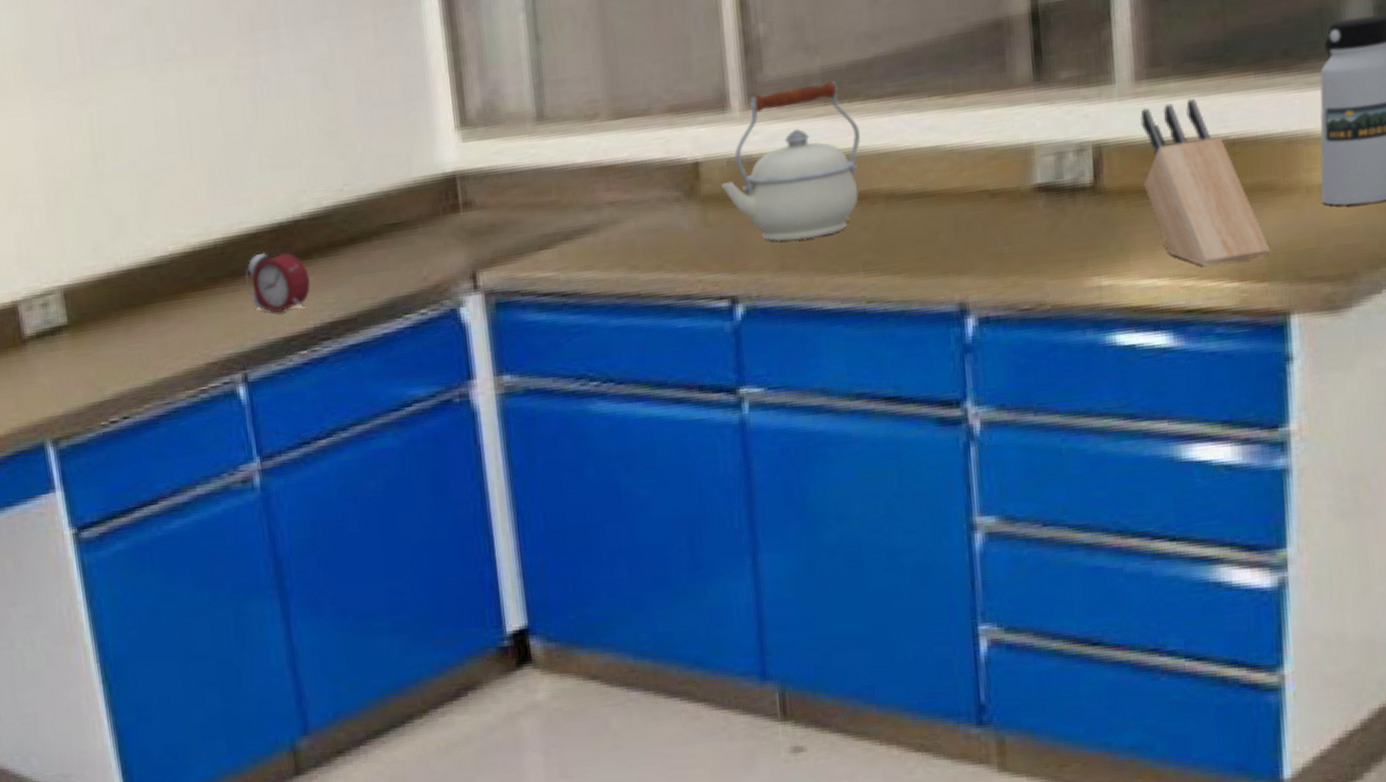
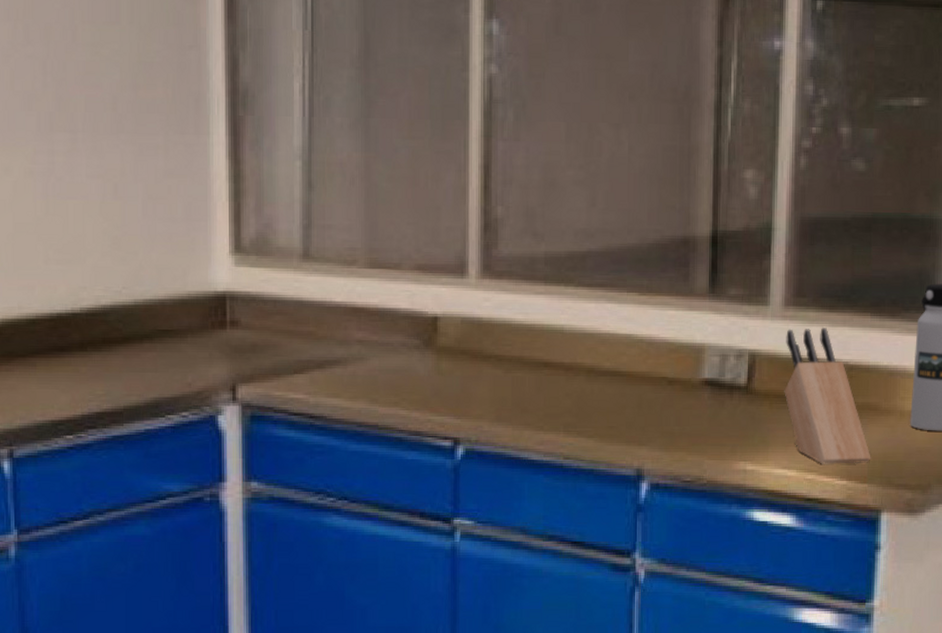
alarm clock: present [245,252,310,312] -> none [21,338,82,396]
kettle: present [721,81,861,242] -> none [455,265,572,398]

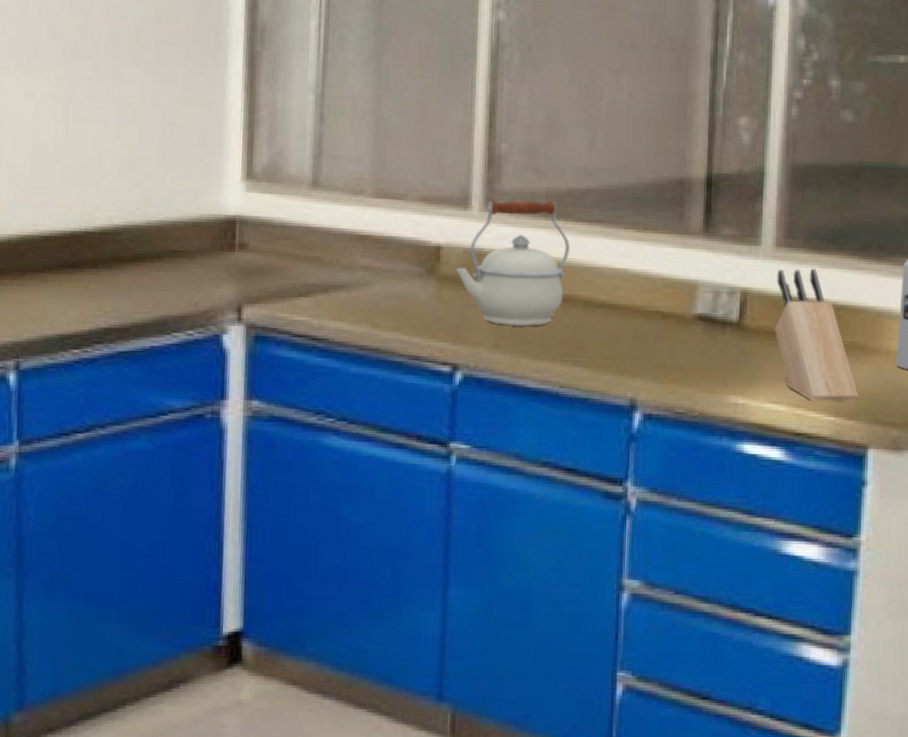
kettle: none [455,265,572,398] -> present [456,200,570,327]

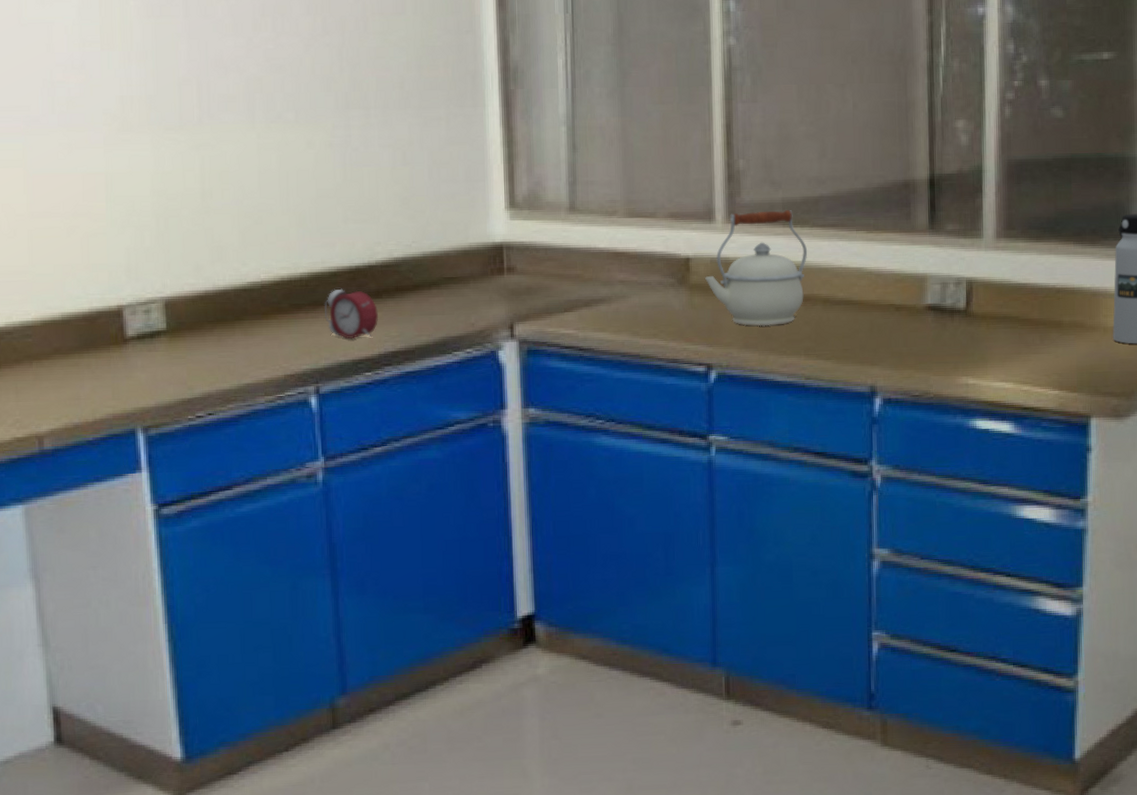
alarm clock: none [32,255,92,311] -> present [325,288,378,338]
knife block: present [774,267,859,401] -> none [999,255,1080,377]

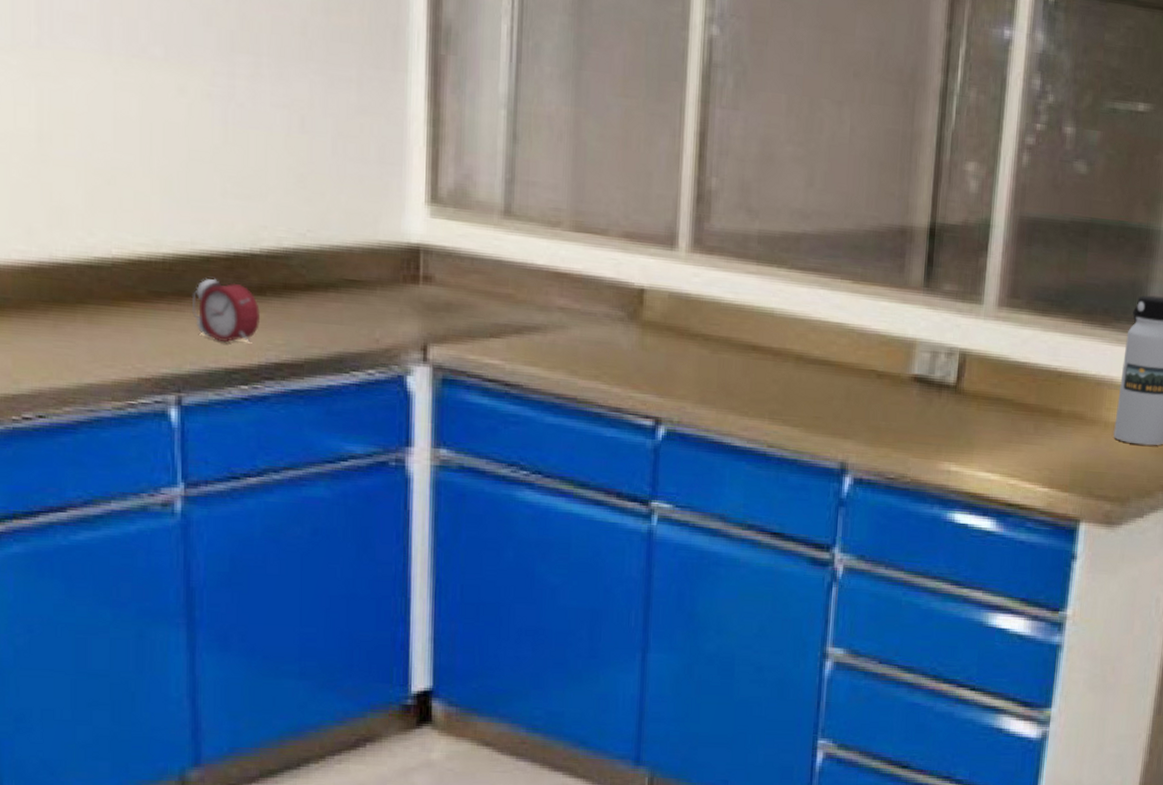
kettle: present [705,209,808,327] -> none [661,241,783,381]

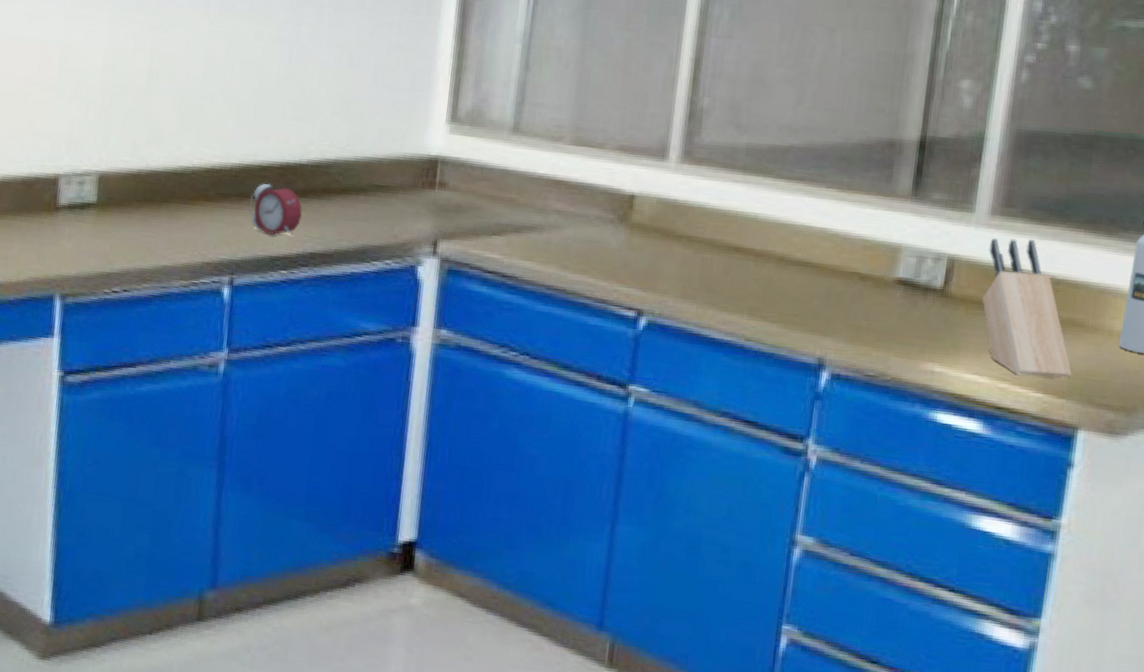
knife block: none [992,330,1074,472] -> present [982,237,1072,379]

